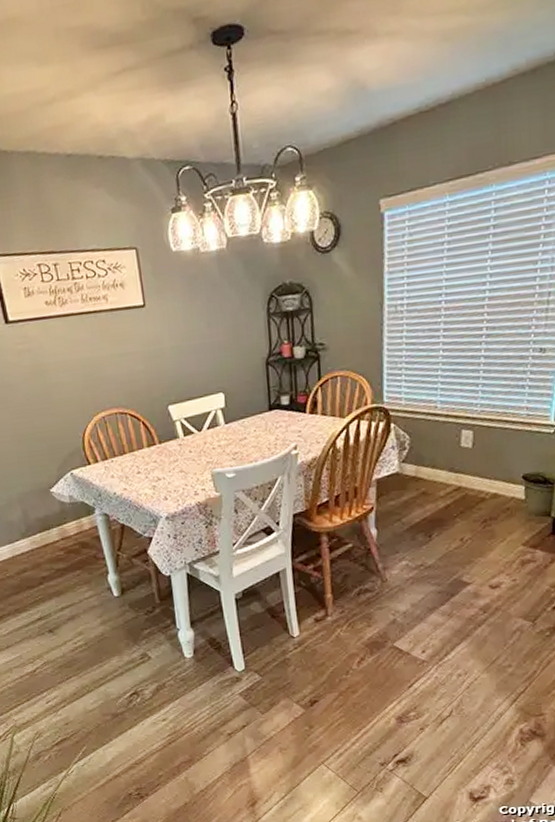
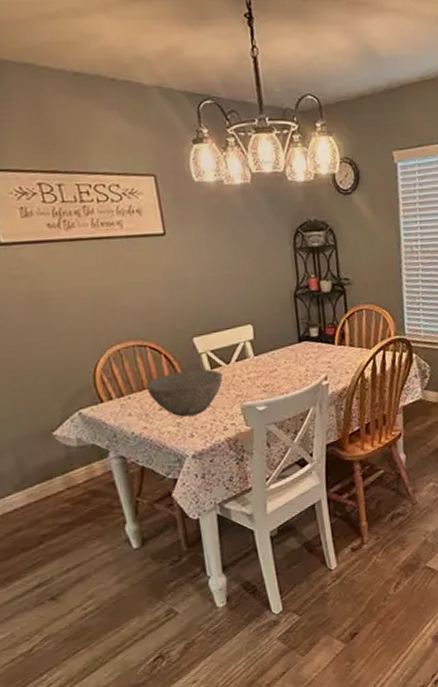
bowl: none [126,436,195,481] -> present [145,369,223,417]

